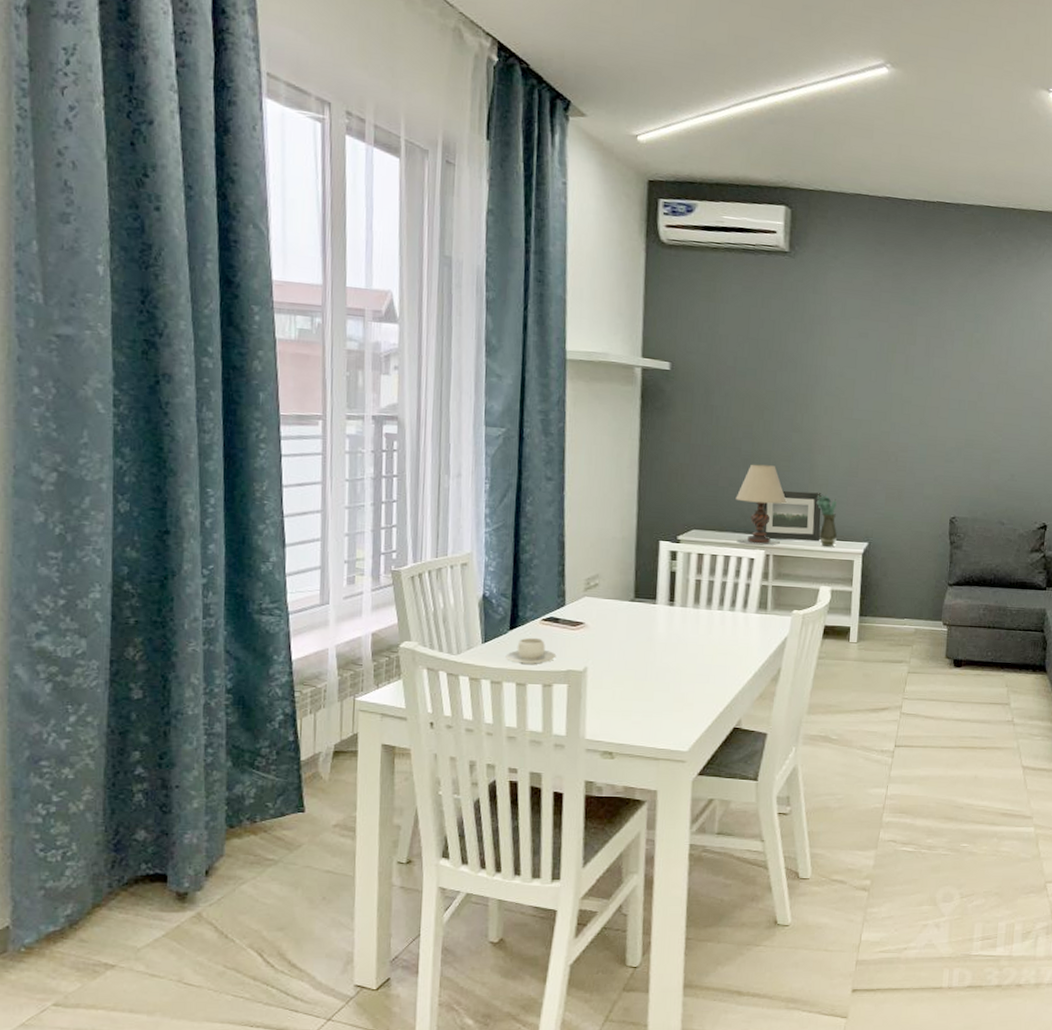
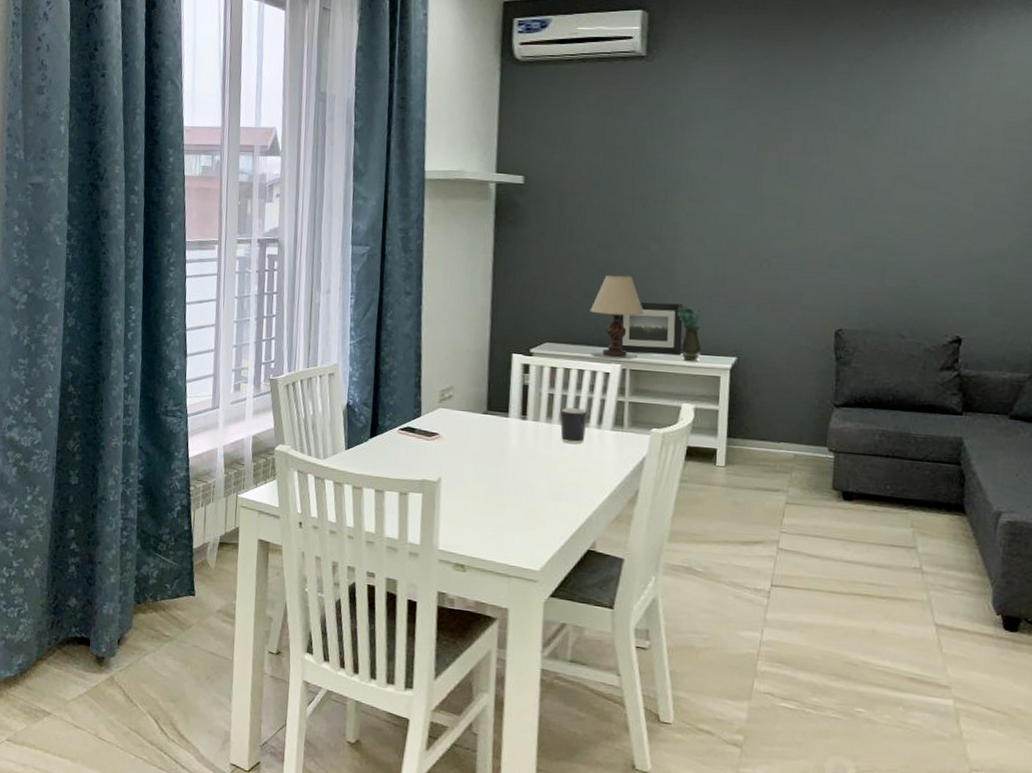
teacup: present [505,637,557,664] -> none [366,446,413,472]
mug: none [707,592,734,628] -> present [560,407,588,444]

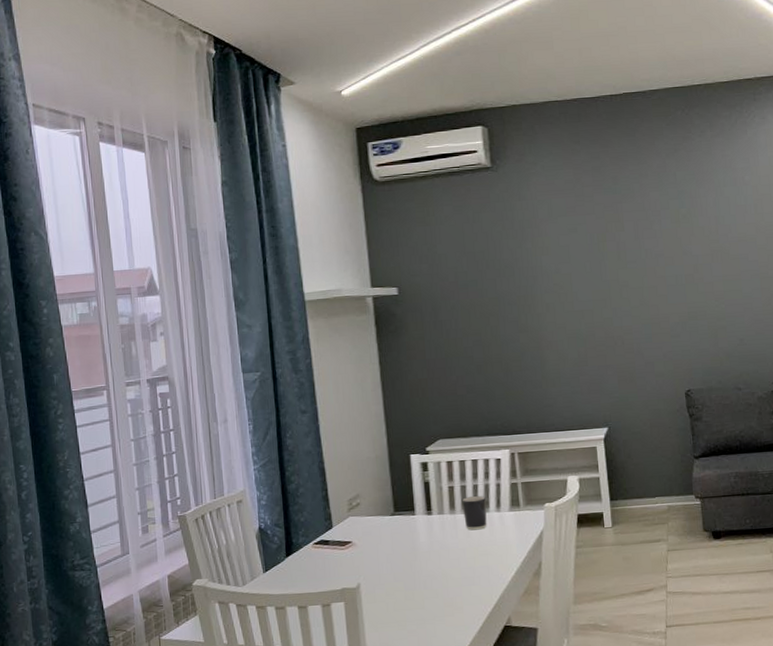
table lamp: present [590,275,644,359] -> none [474,367,523,446]
picture frame: present [618,301,683,356] -> none [501,386,560,438]
vase: present [677,304,702,361] -> none [551,387,578,437]

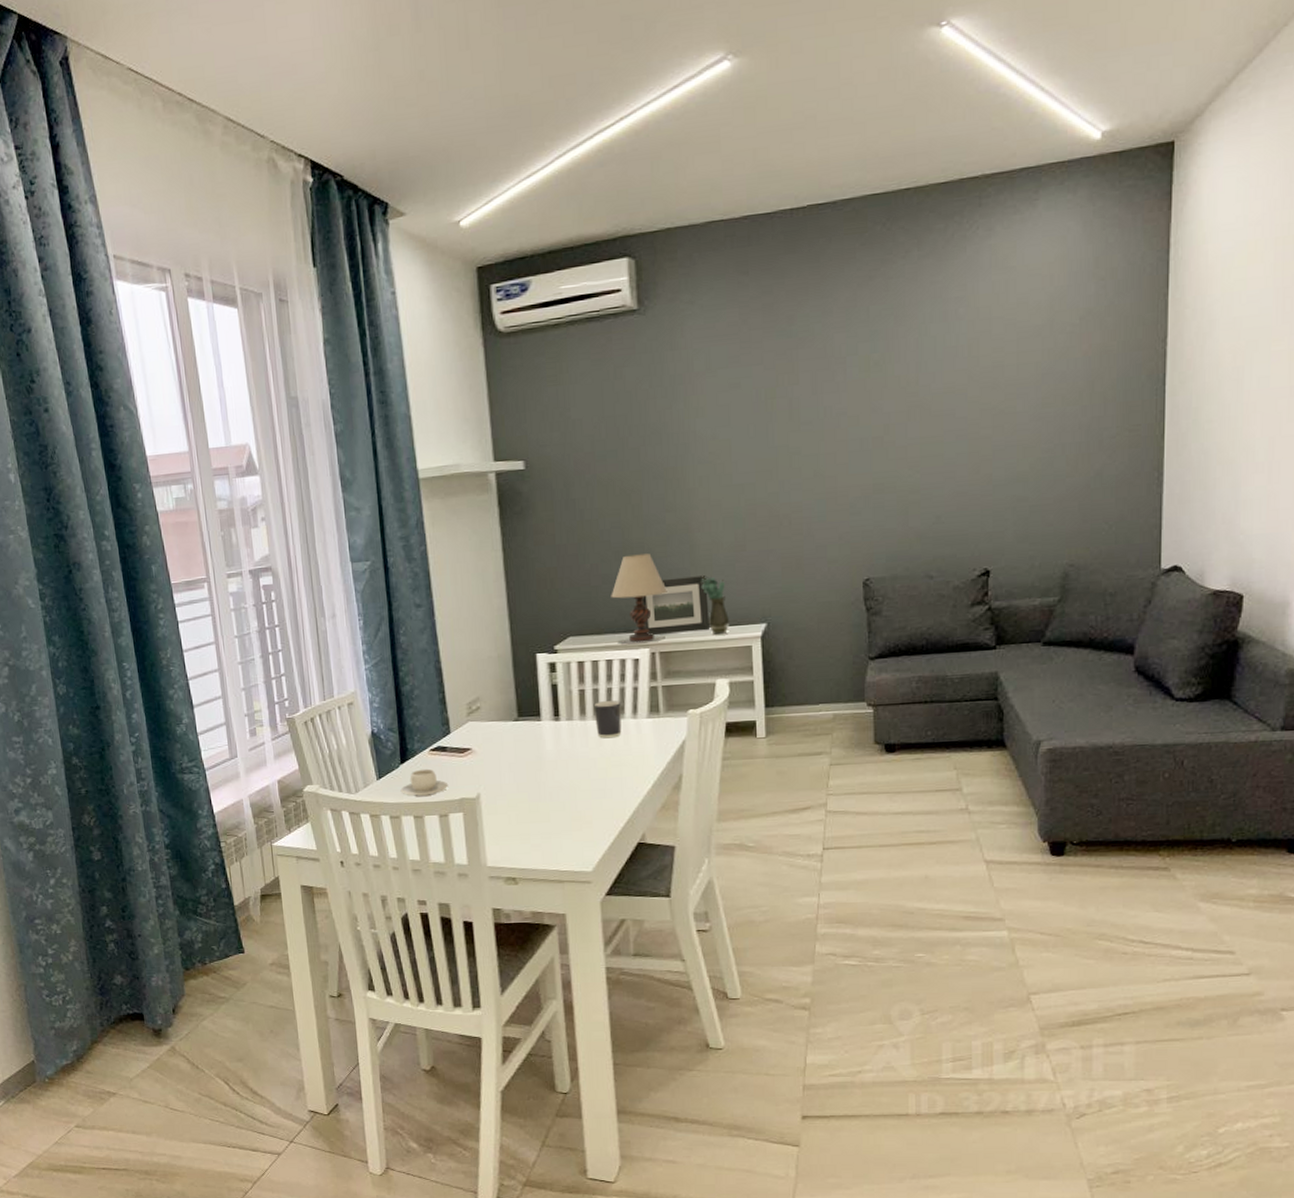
teacup: none [285,561,331,587] -> present [400,768,449,796]
table lamp: none [474,367,523,446] -> present [611,553,667,645]
picture frame: none [501,386,560,438] -> present [641,575,710,636]
vase: none [551,387,578,437] -> present [701,576,730,634]

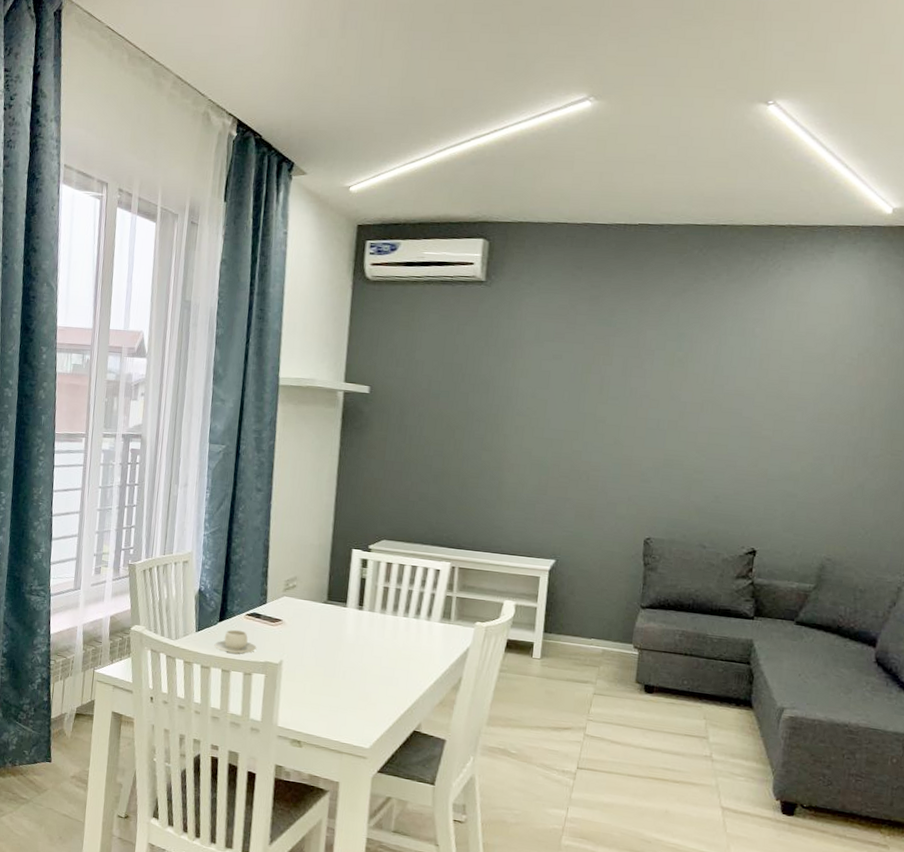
mug: present [593,700,622,739] -> none [393,600,419,634]
table lamp: present [611,553,667,645] -> none [424,480,474,558]
picture frame: present [641,575,710,636] -> none [449,506,509,557]
vase: present [701,576,730,634] -> none [504,509,525,562]

